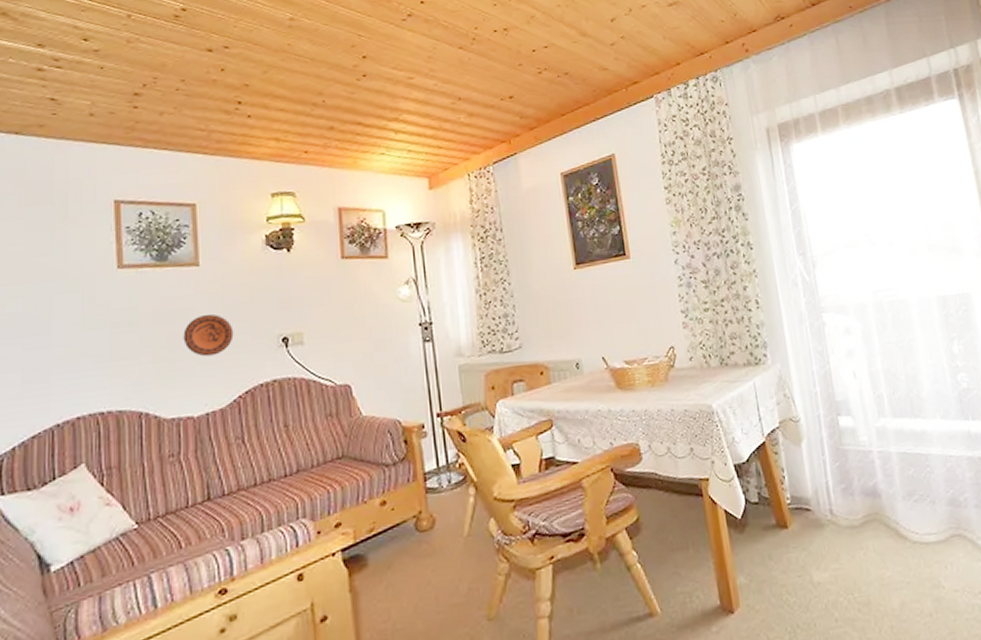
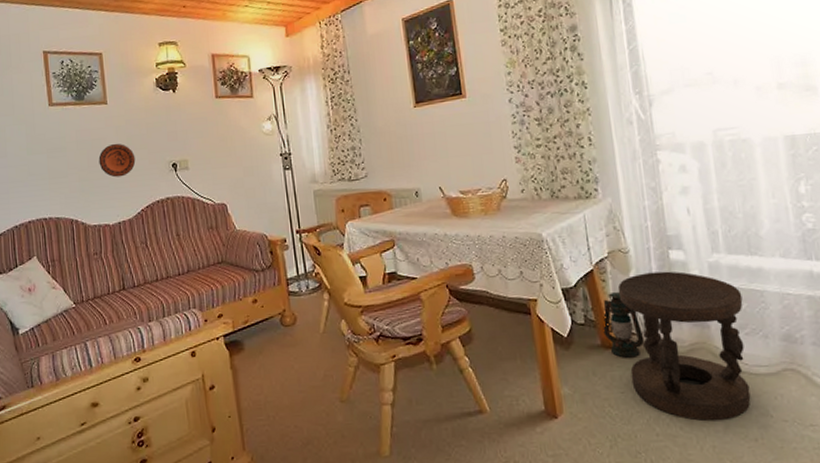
lantern: none [777,465,820,537] -> present [603,292,645,358]
stool: none [790,438,924,600] -> present [617,271,751,421]

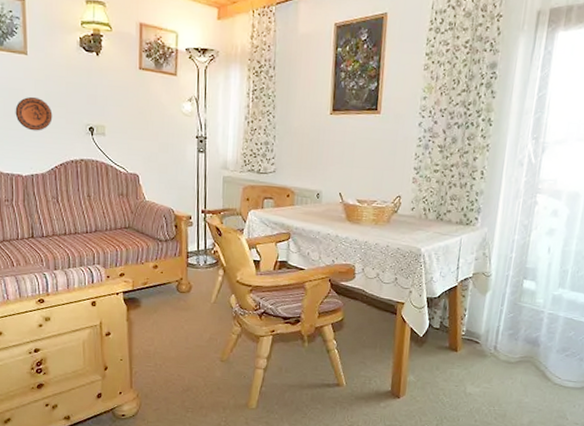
lantern: present [603,292,645,358] -> none [453,307,488,361]
stool: present [617,271,751,421] -> none [466,295,573,417]

